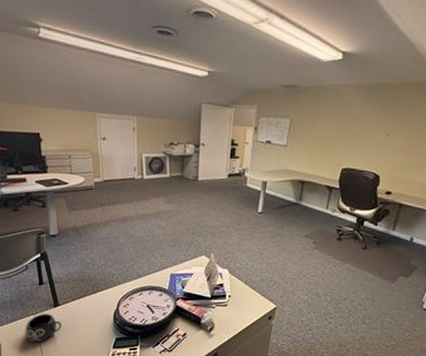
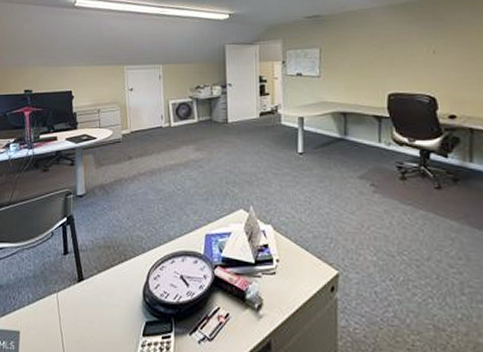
mug: present [25,313,61,343] -> none [46,290,85,330]

